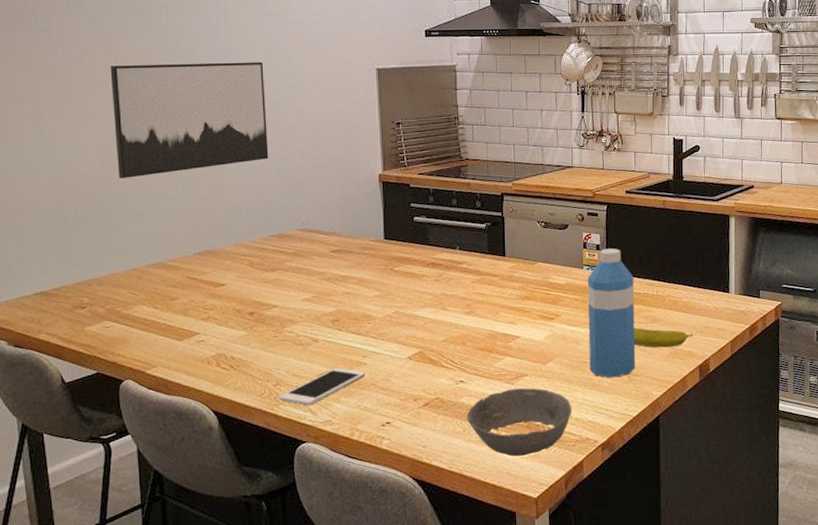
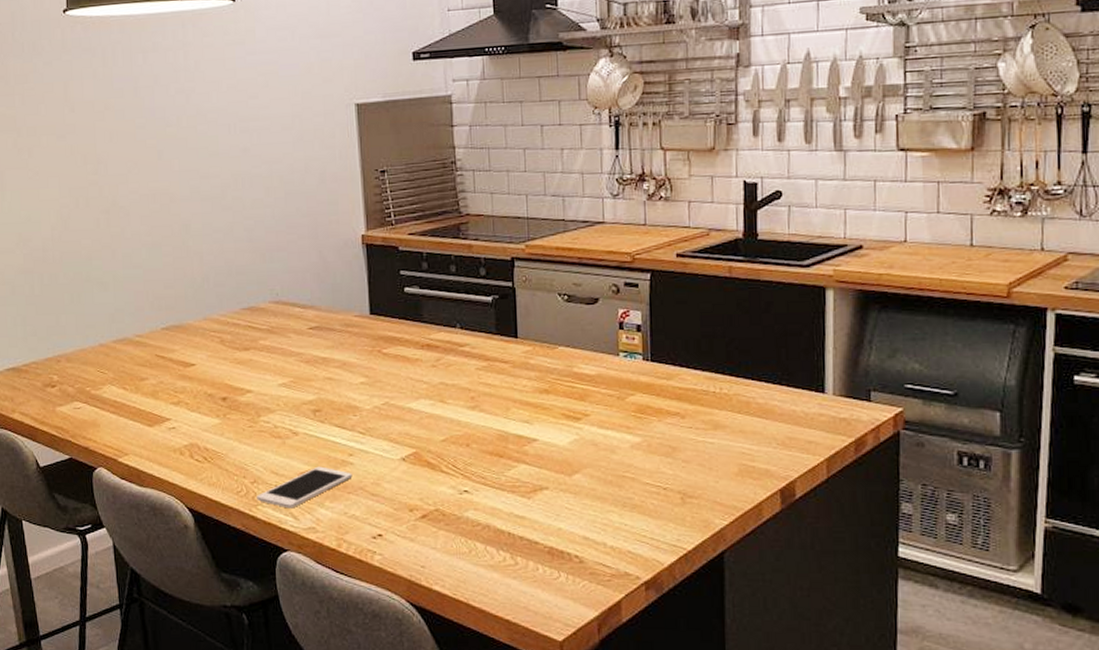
wall art: present [110,62,269,178] -> none [67,102,237,243]
bowl: present [466,388,572,457] -> none [472,504,606,589]
water bottle: present [587,248,636,378] -> none [625,330,691,498]
fruit: present [634,327,694,348] -> none [688,434,773,463]

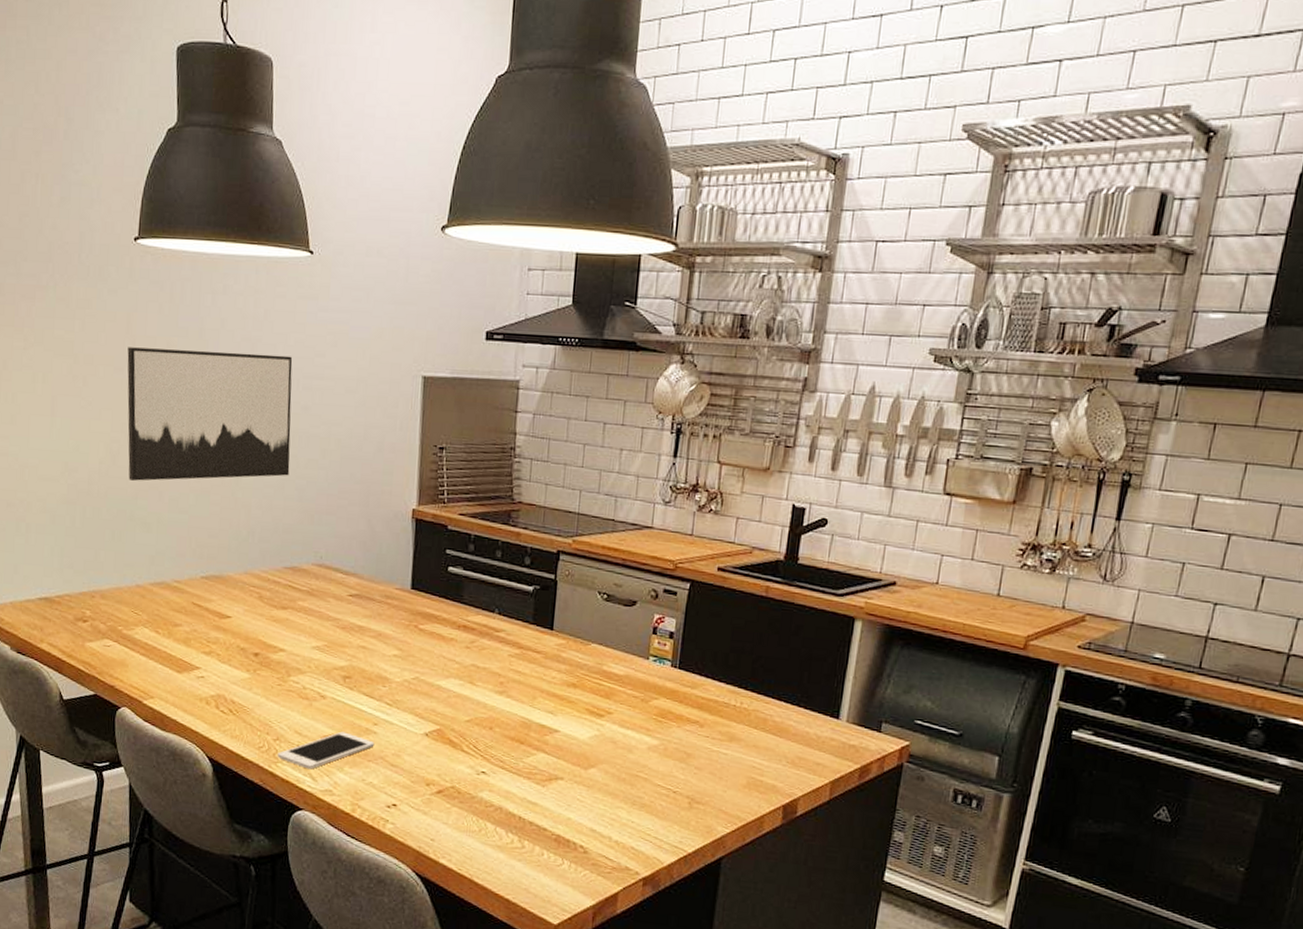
wall art: none [67,102,237,243] -> present [127,347,293,481]

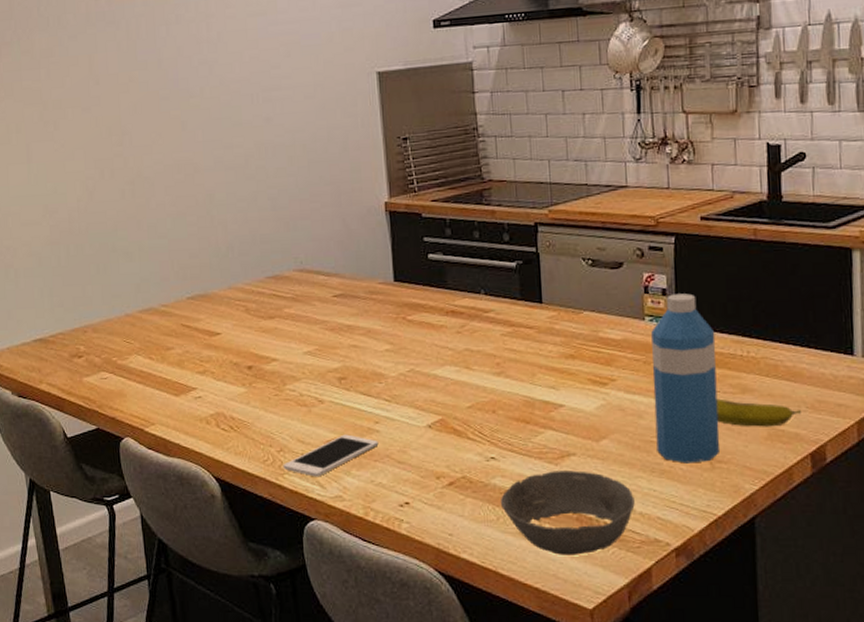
wall art: present [127,347,293,481] -> none [92,72,260,213]
bowl: none [484,791,613,874] -> present [500,470,635,557]
water bottle: none [641,638,714,801] -> present [651,293,720,464]
fruit: none [702,743,782,777] -> present [716,398,802,427]

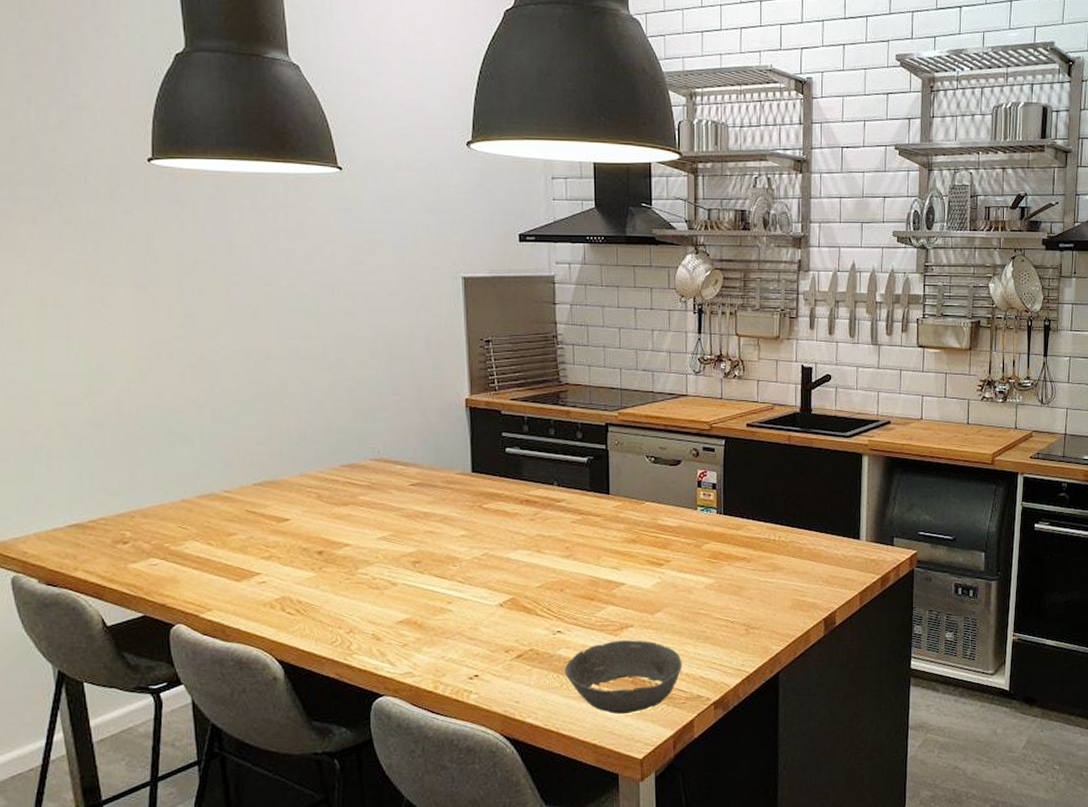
cell phone: present [283,434,379,477] -> none [352,614,451,656]
water bottle: present [651,293,720,464] -> none [701,488,754,631]
fruit: present [716,398,802,427] -> none [752,575,819,599]

